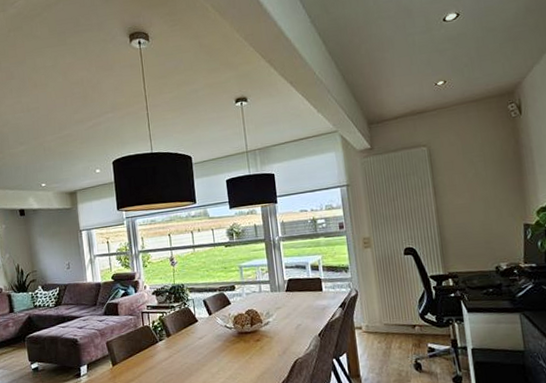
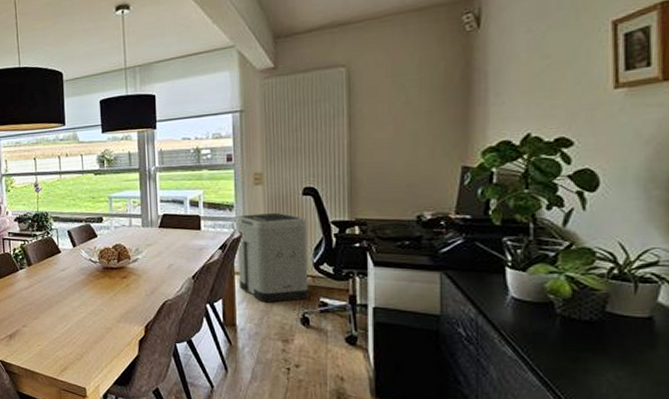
trash can: none [352,271,419,353] -> present [237,212,309,303]

